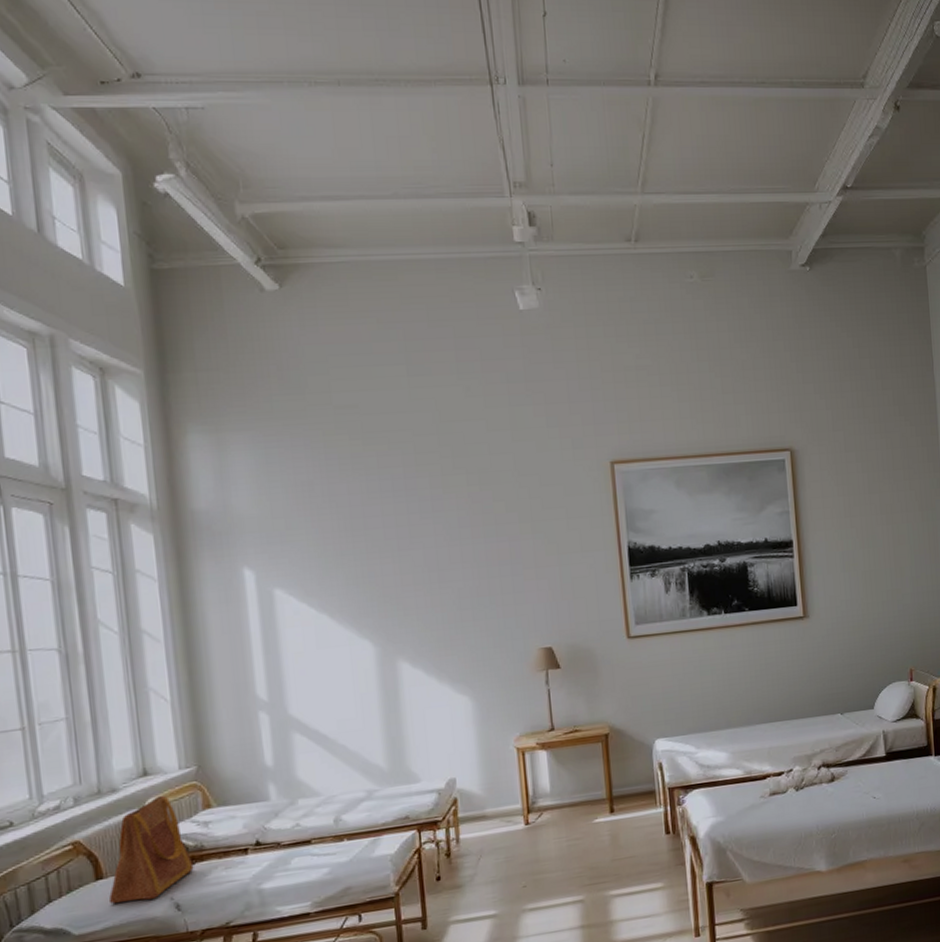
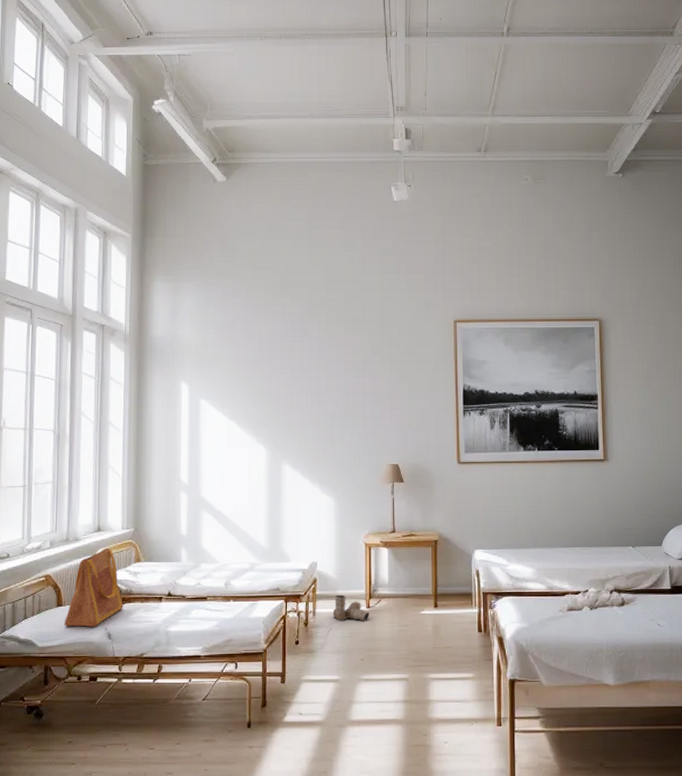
boots: none [481,813,530,846] -> present [332,594,369,622]

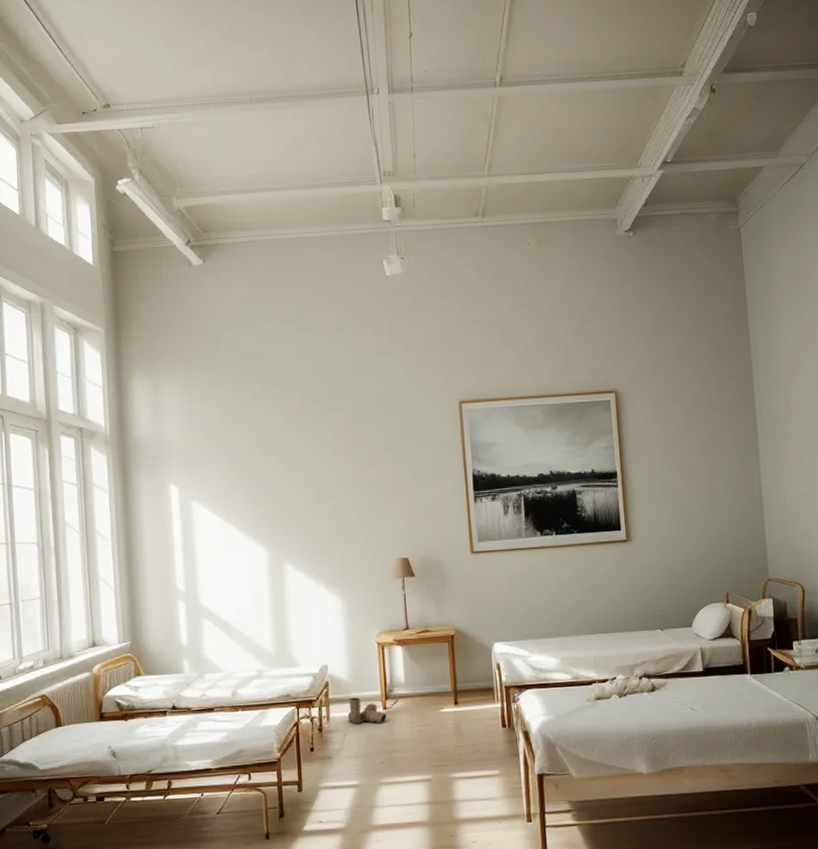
tote bag: present [63,549,124,627] -> none [64,664,127,748]

